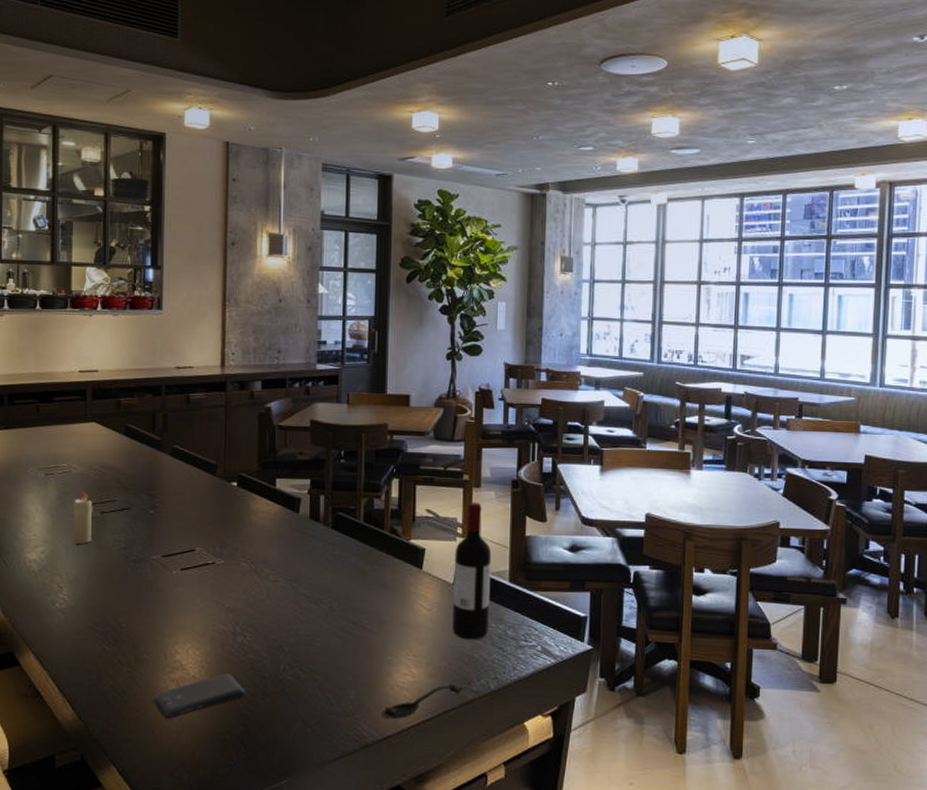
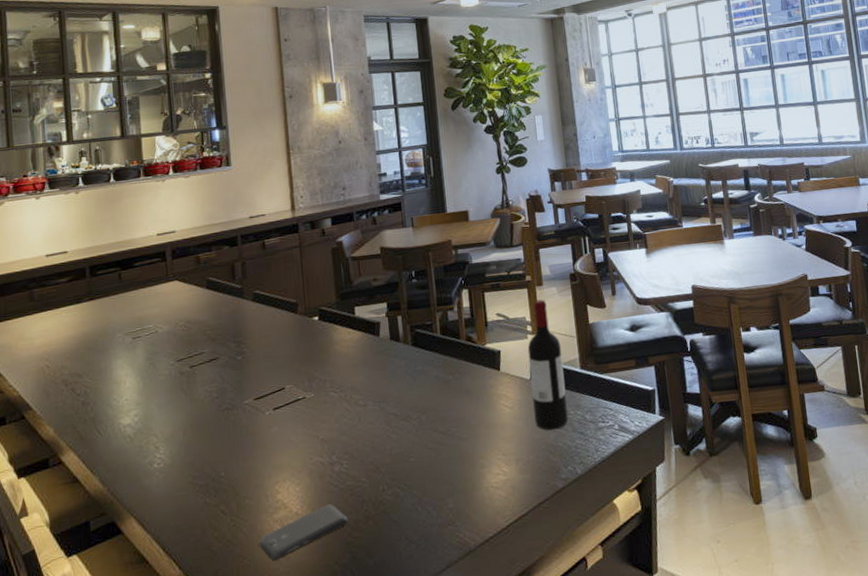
candle: present [73,492,93,544] -> none [163,349,183,401]
spoon: present [381,683,467,720] -> none [480,474,556,522]

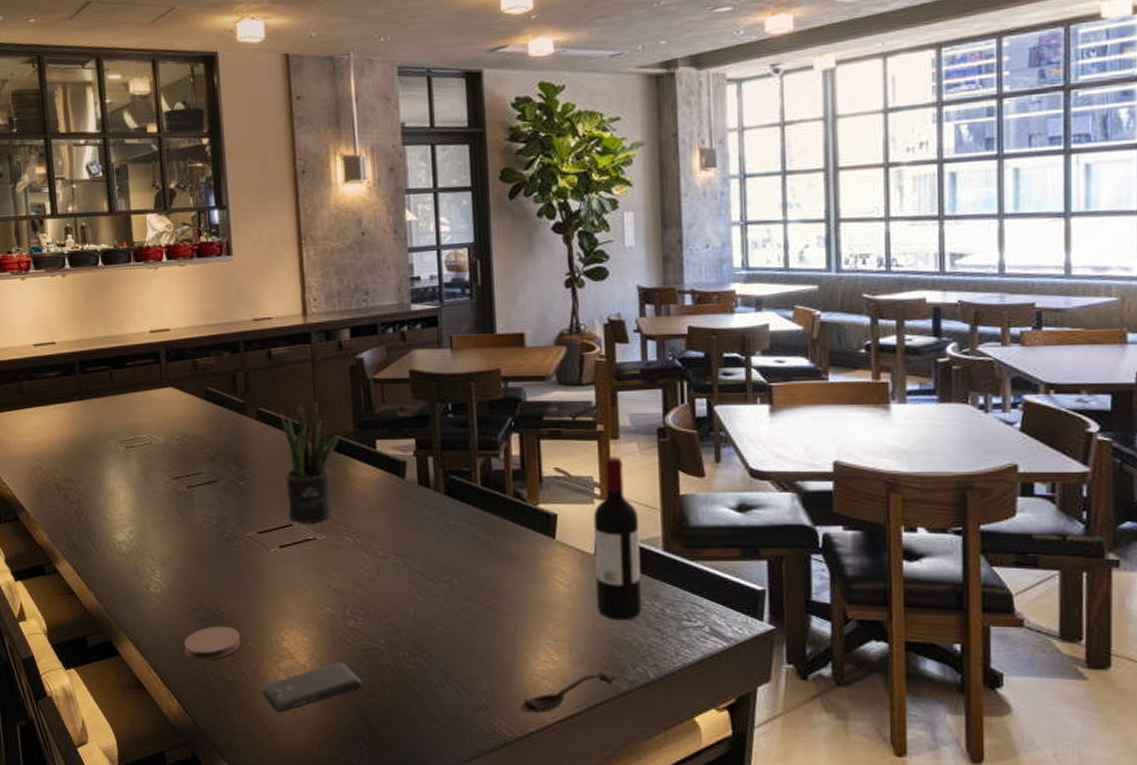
coaster: none [185,488,240,526] -> present [184,626,241,661]
potted plant: none [273,281,324,386] -> present [280,403,339,523]
spoon: none [480,474,556,522] -> present [520,671,620,714]

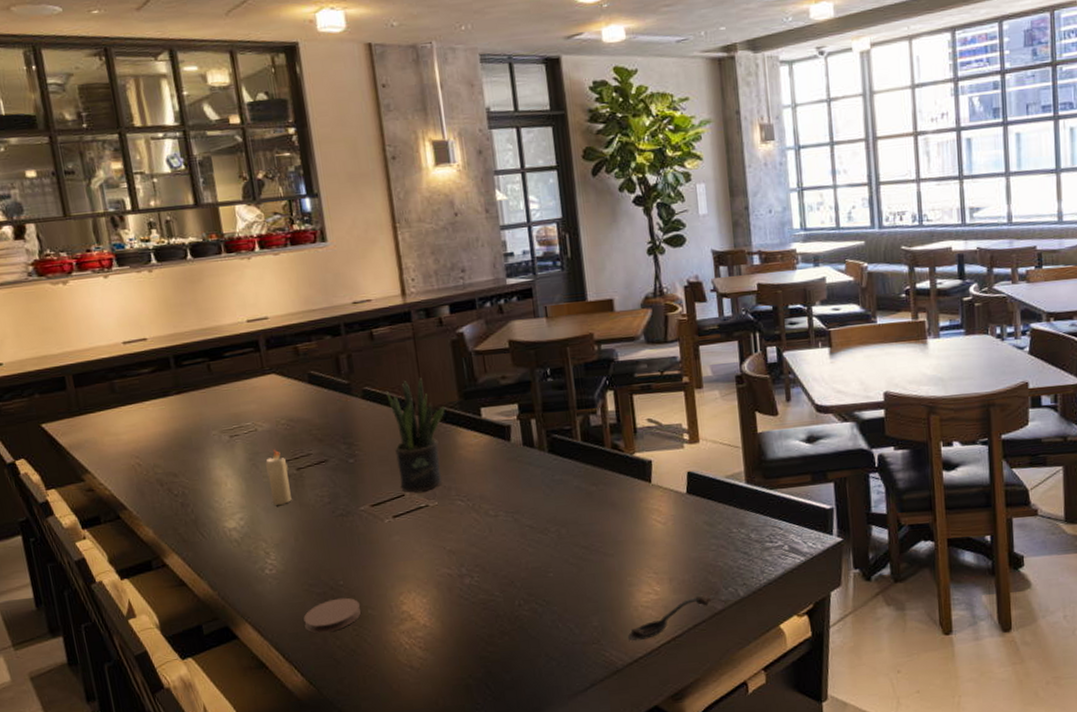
candle: none [158,464,180,522] -> present [265,449,292,505]
smartphone: present [262,662,362,712] -> none [385,617,482,672]
wine bottle: present [593,457,642,621] -> none [684,404,730,549]

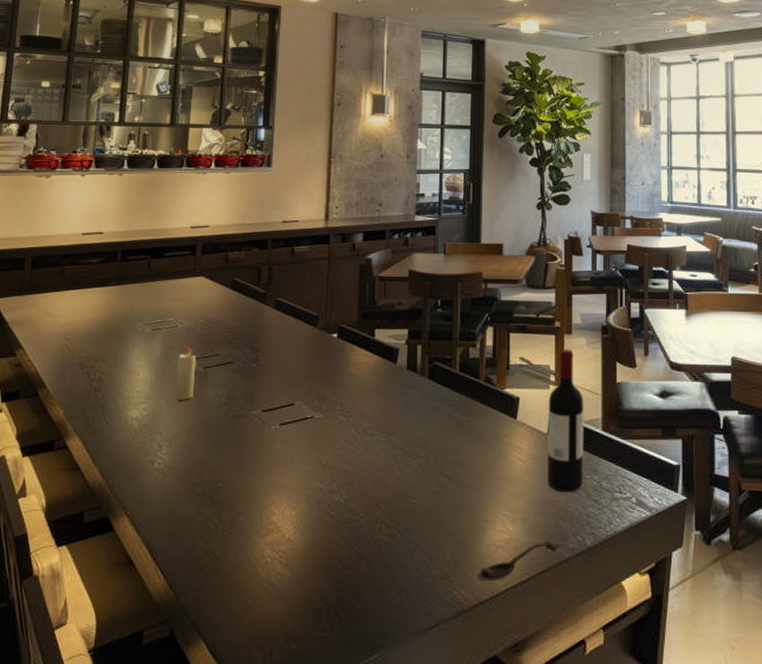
coaster: present [303,597,362,634] -> none [178,500,234,536]
potted plant: present [386,378,445,493] -> none [292,295,344,403]
wine bottle: none [684,404,730,549] -> present [547,349,584,493]

